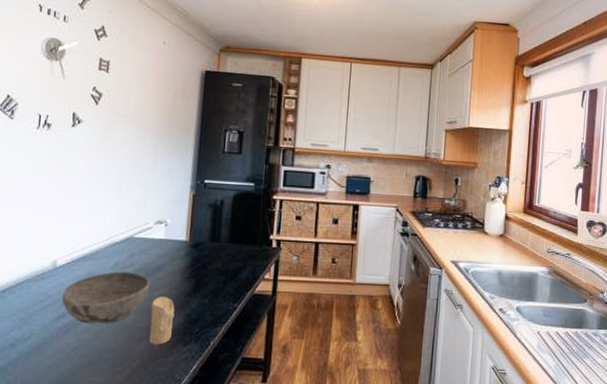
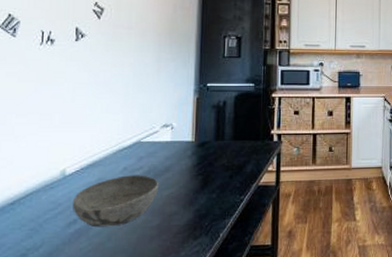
candle: present [149,297,175,345] -> none [160,195,184,242]

